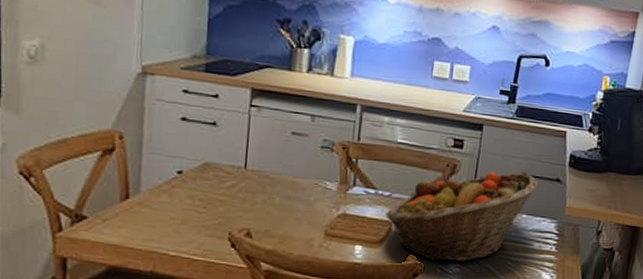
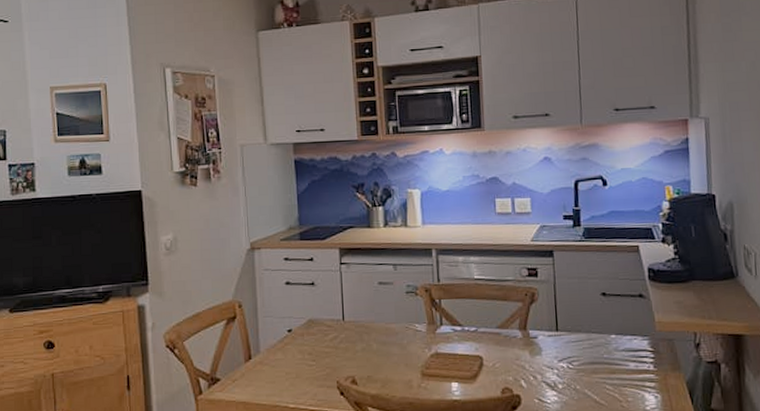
fruit basket: present [386,171,538,262] -> none [475,292,621,392]

